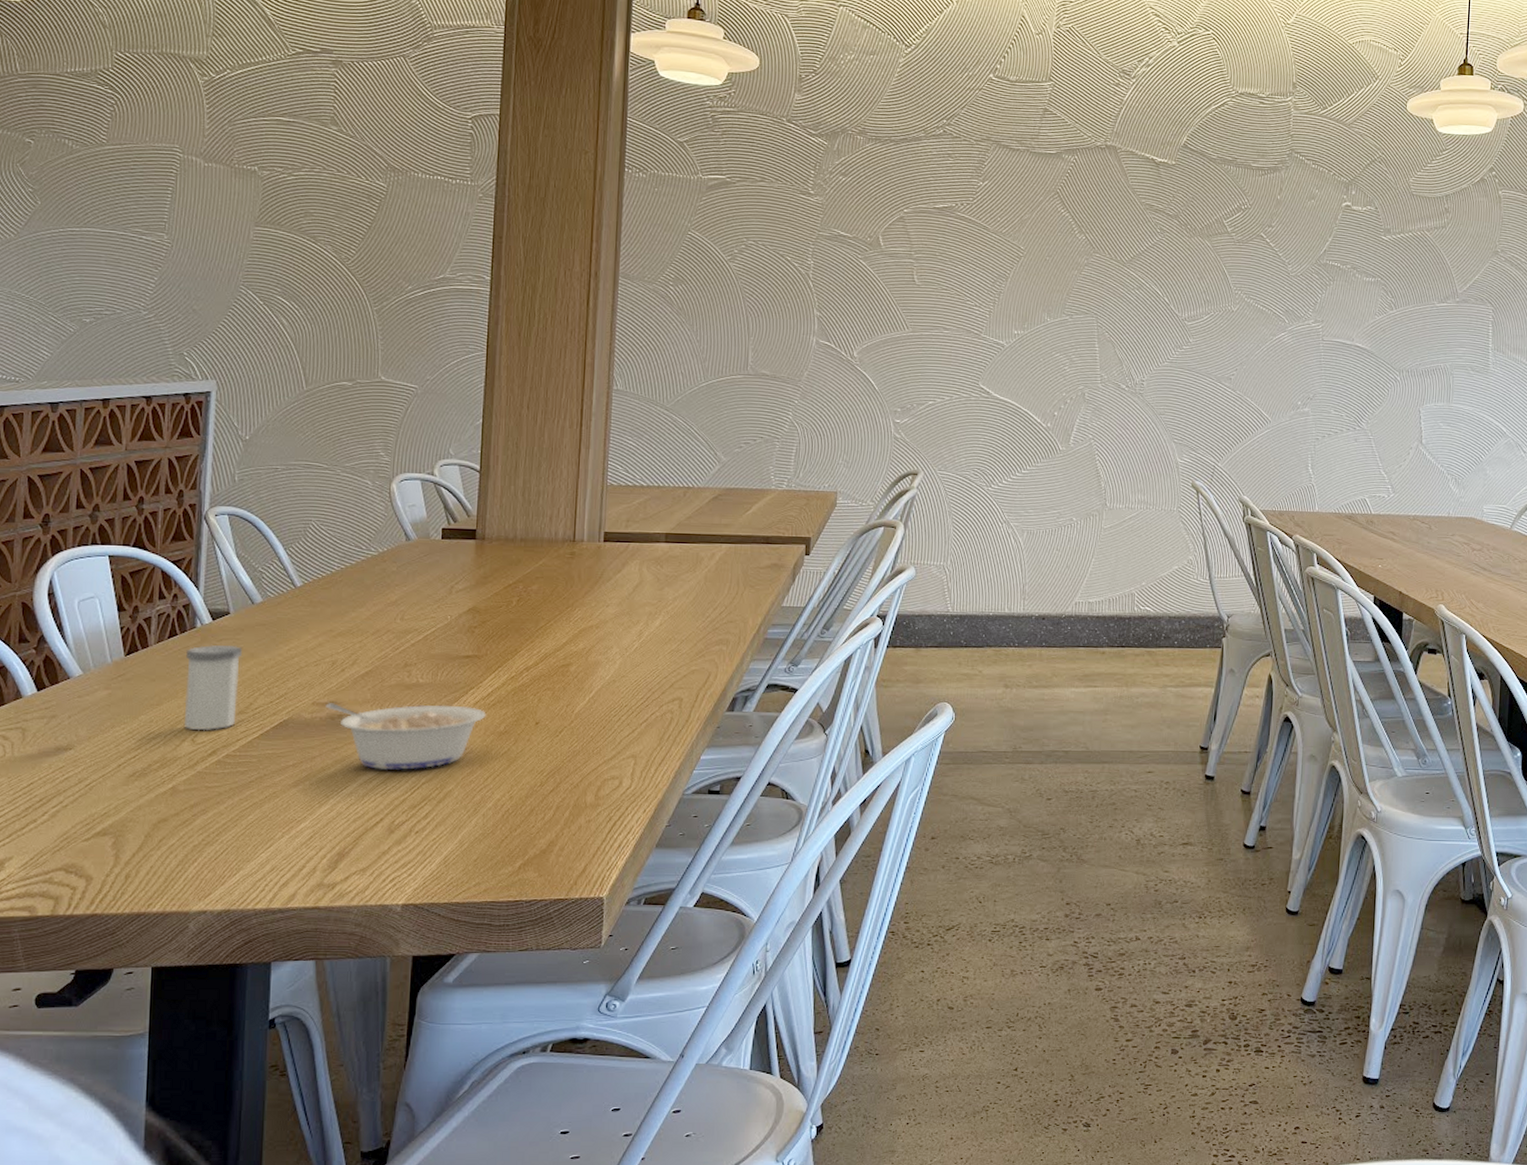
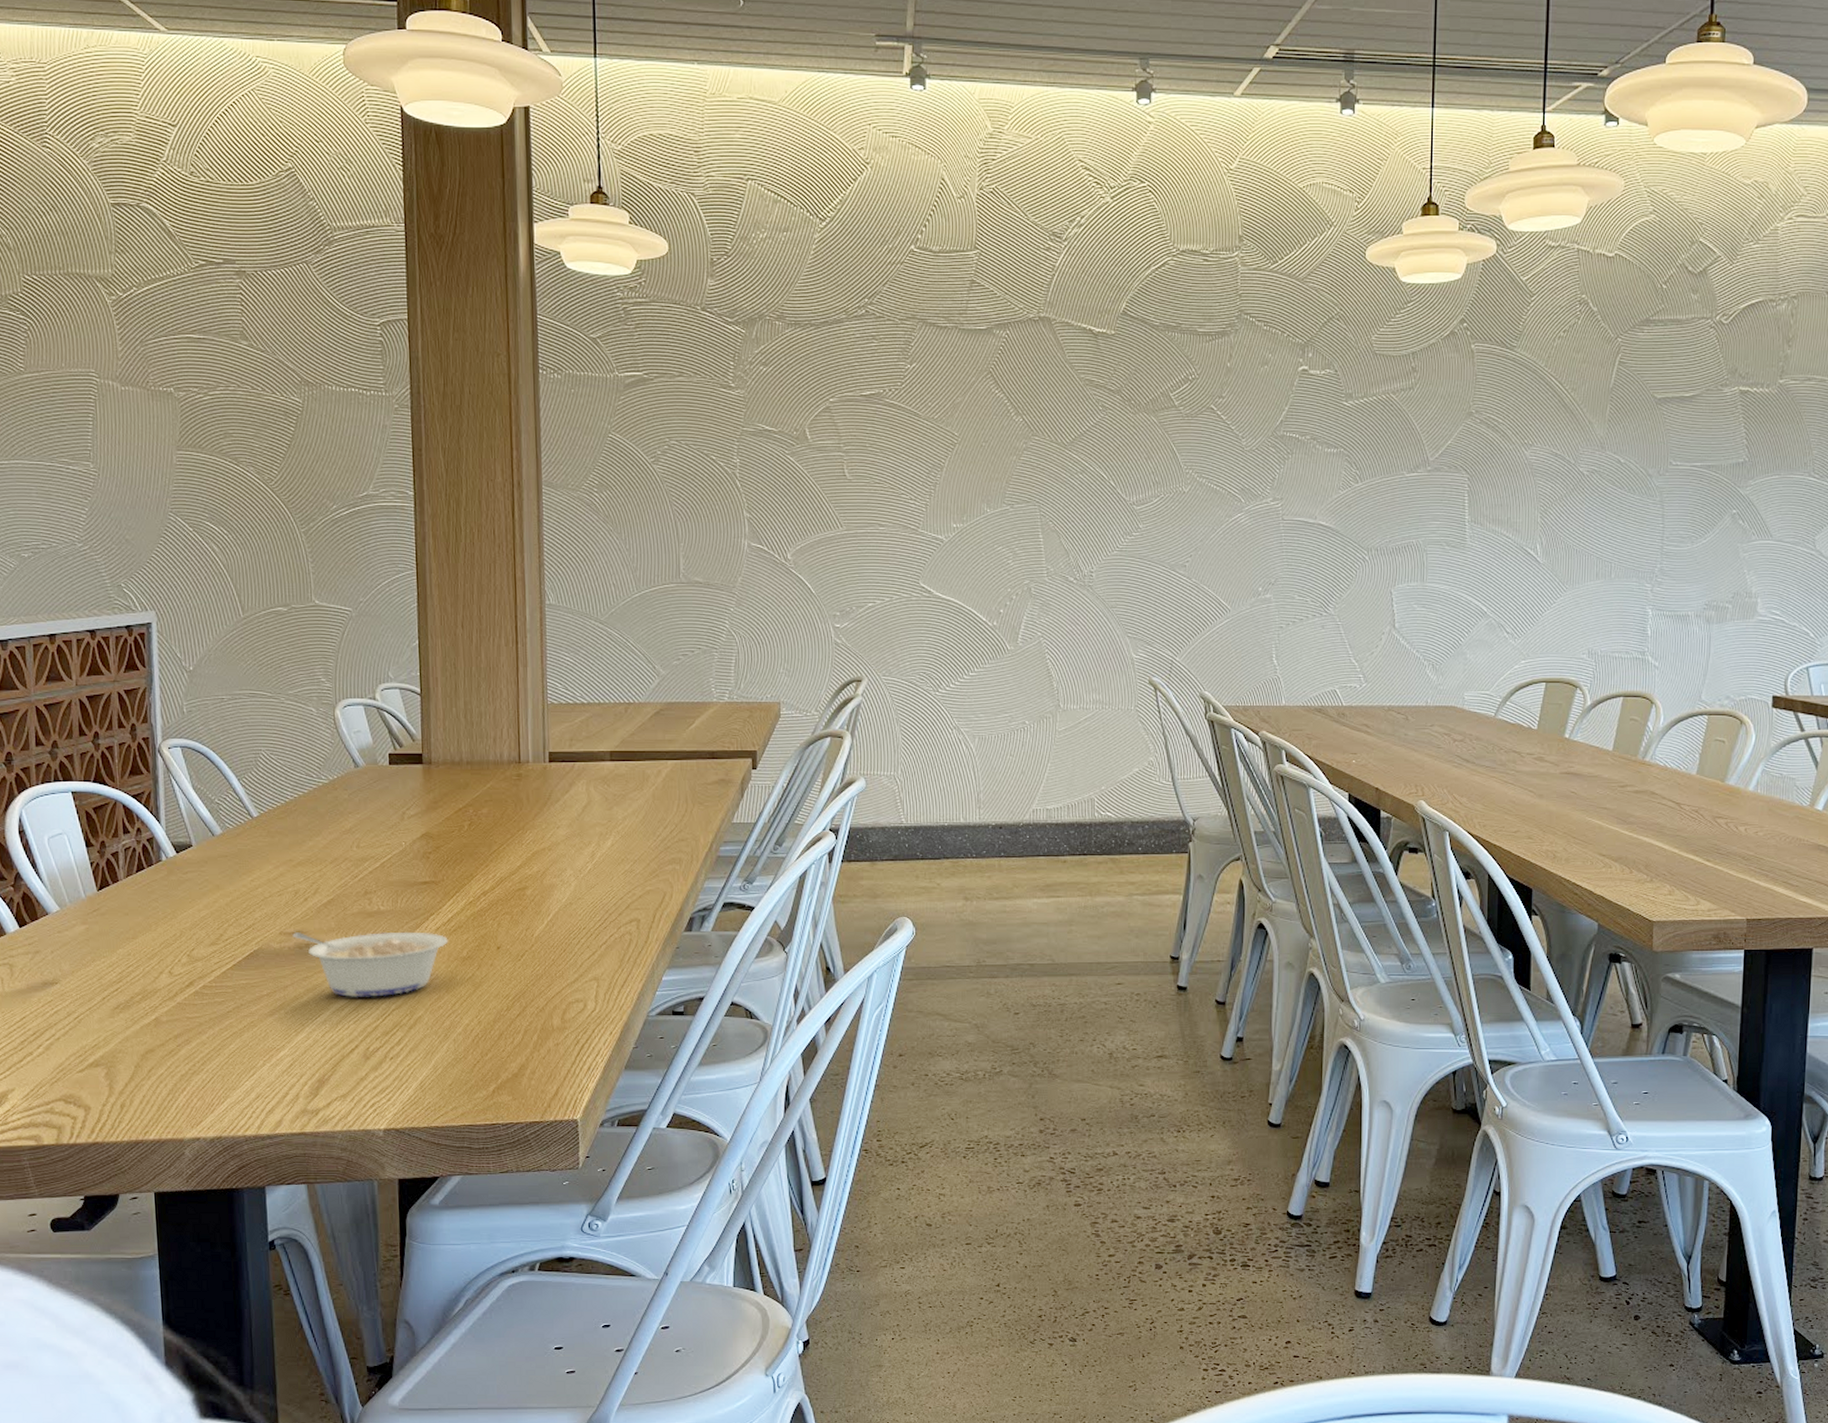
salt shaker: present [184,645,242,731] -> none [154,878,208,963]

